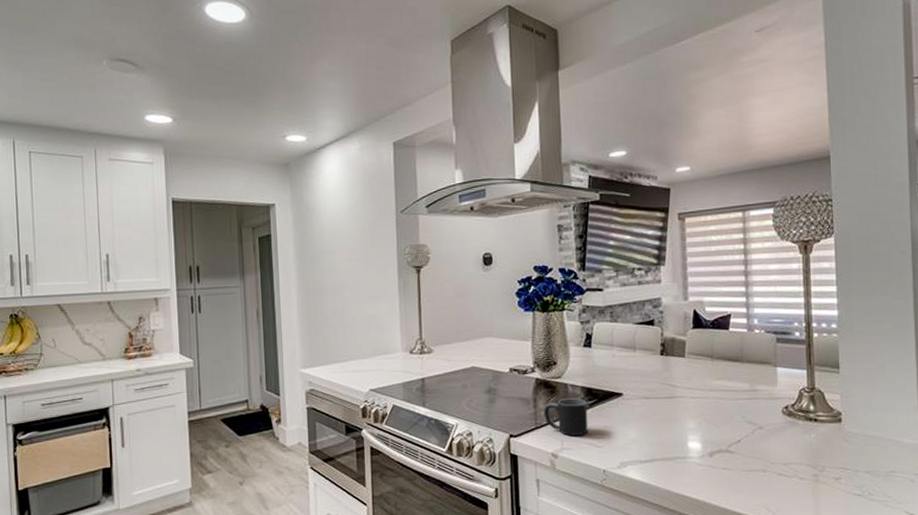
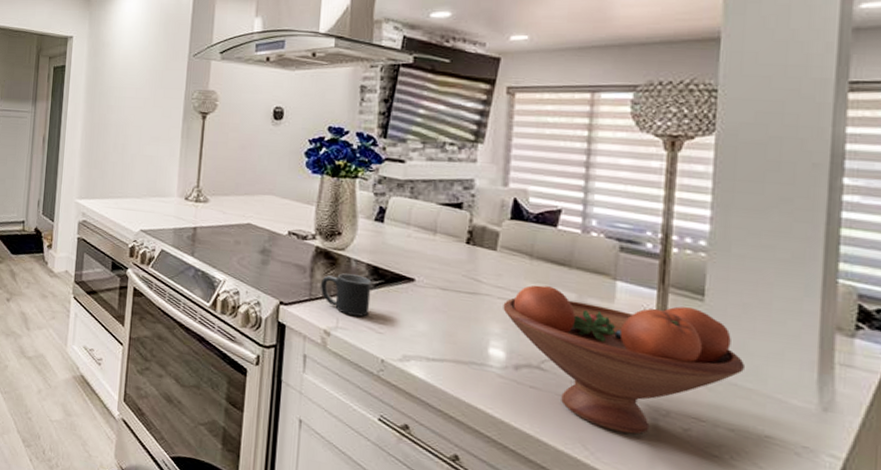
fruit bowl: none [695,380,871,492] -> present [503,285,744,435]

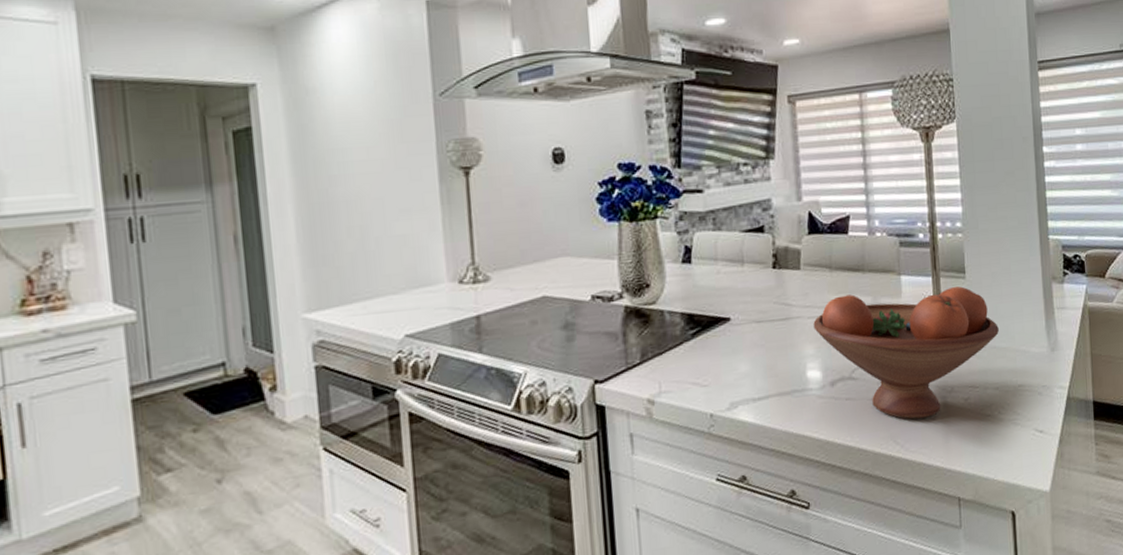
mug: present [321,273,372,317] -> none [636,328,691,375]

